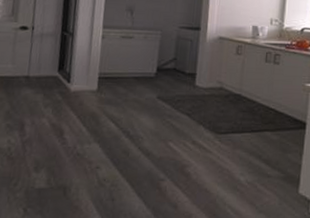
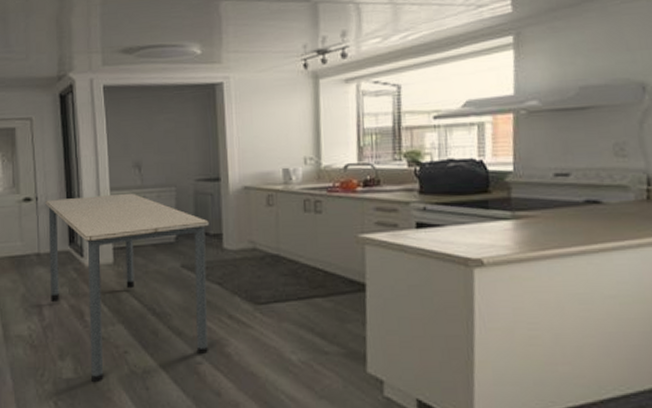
dining table: none [33,30,186,193] -> present [45,193,209,383]

